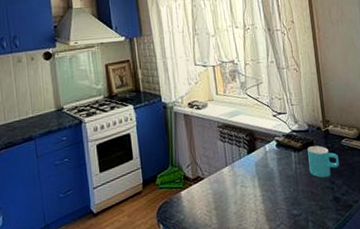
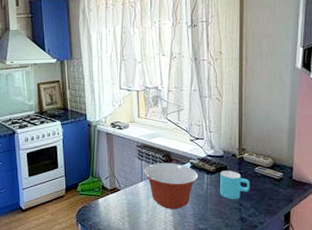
mixing bowl: none [227,142,286,196] -> present [144,163,199,209]

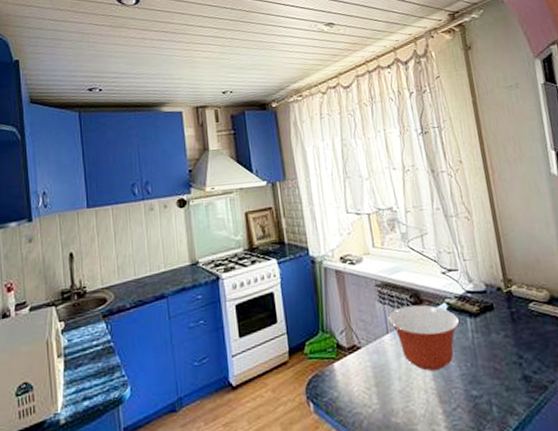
cup: present [220,171,250,199] -> none [486,310,528,350]

